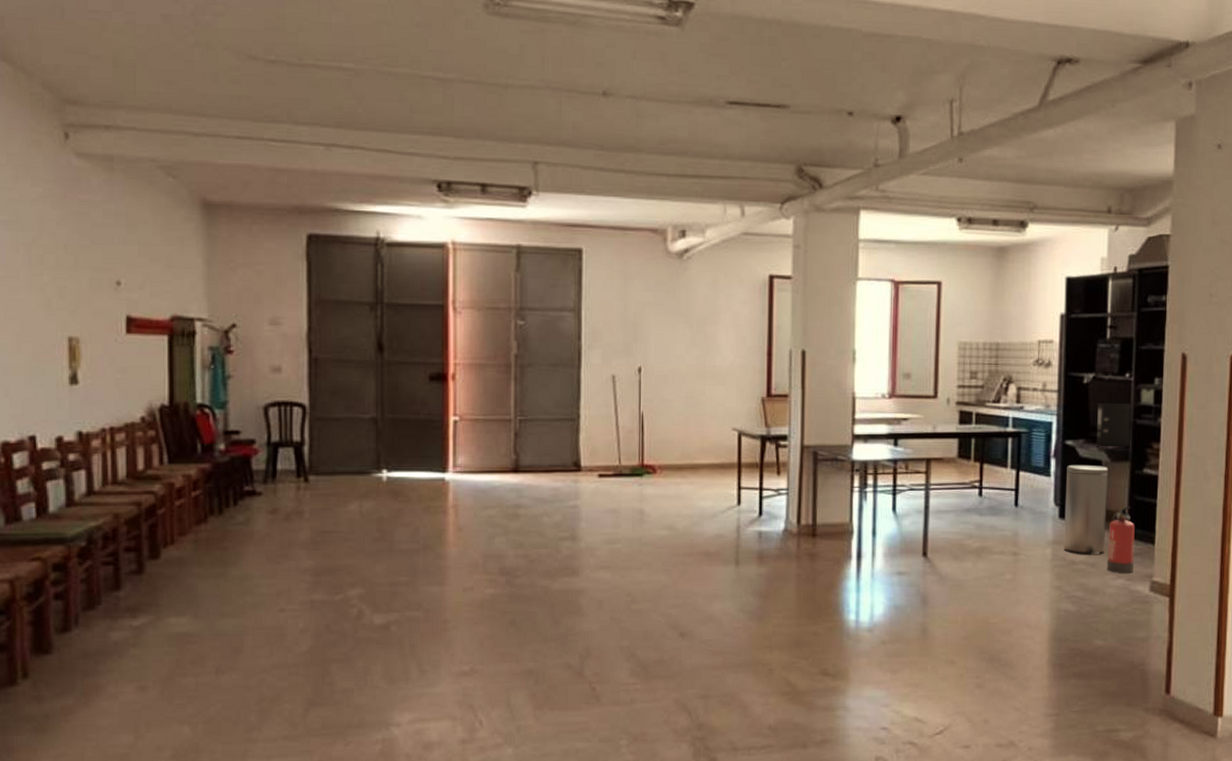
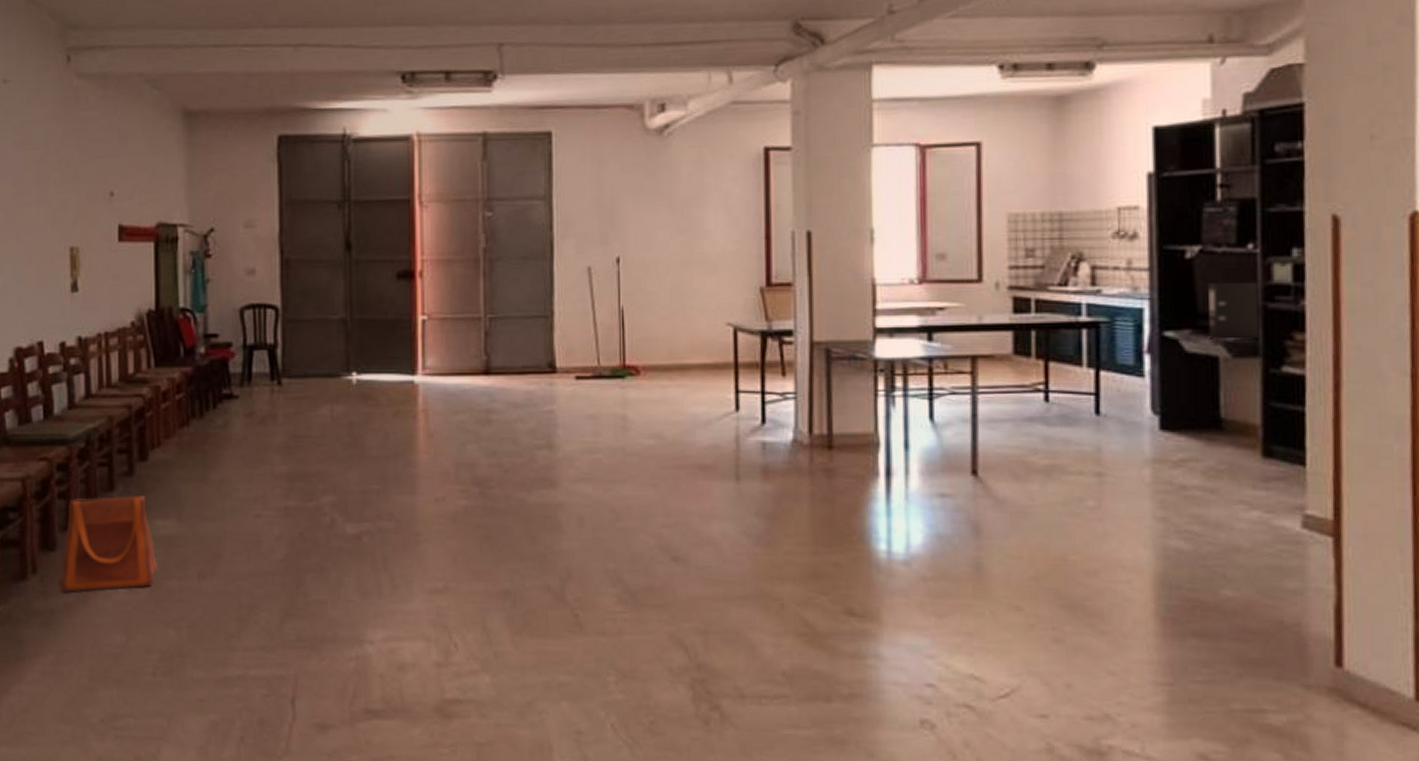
shopping bag: none [55,593,170,696] -> present [58,494,157,593]
pedal bin: present [1064,464,1109,555] -> none [1167,361,1231,479]
fire extinguisher: present [1106,506,1135,573] -> none [1233,415,1275,503]

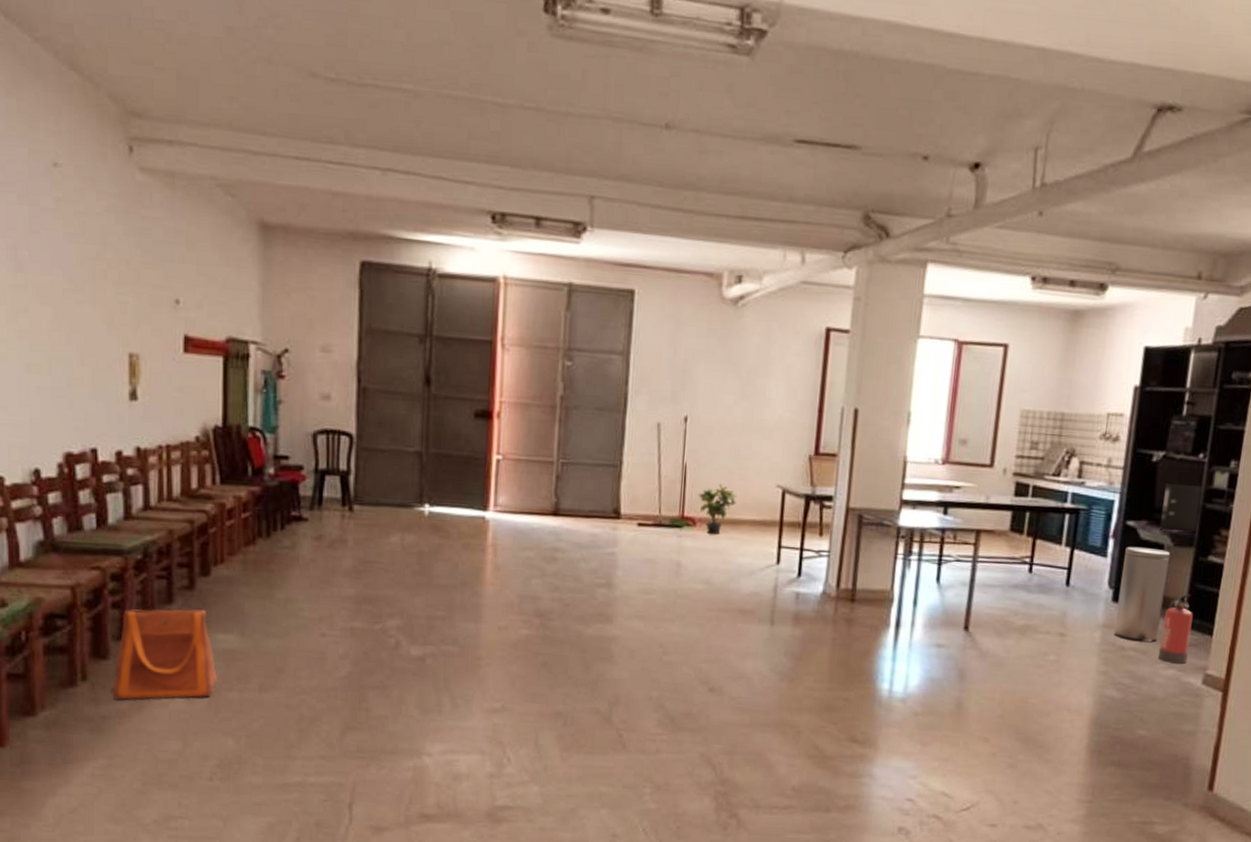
potted plant: none [638,326,683,384] -> present [697,483,737,536]
pedal bin: none [1167,361,1231,479] -> present [1114,546,1171,643]
fire extinguisher: none [1233,415,1275,503] -> present [1157,593,1193,664]

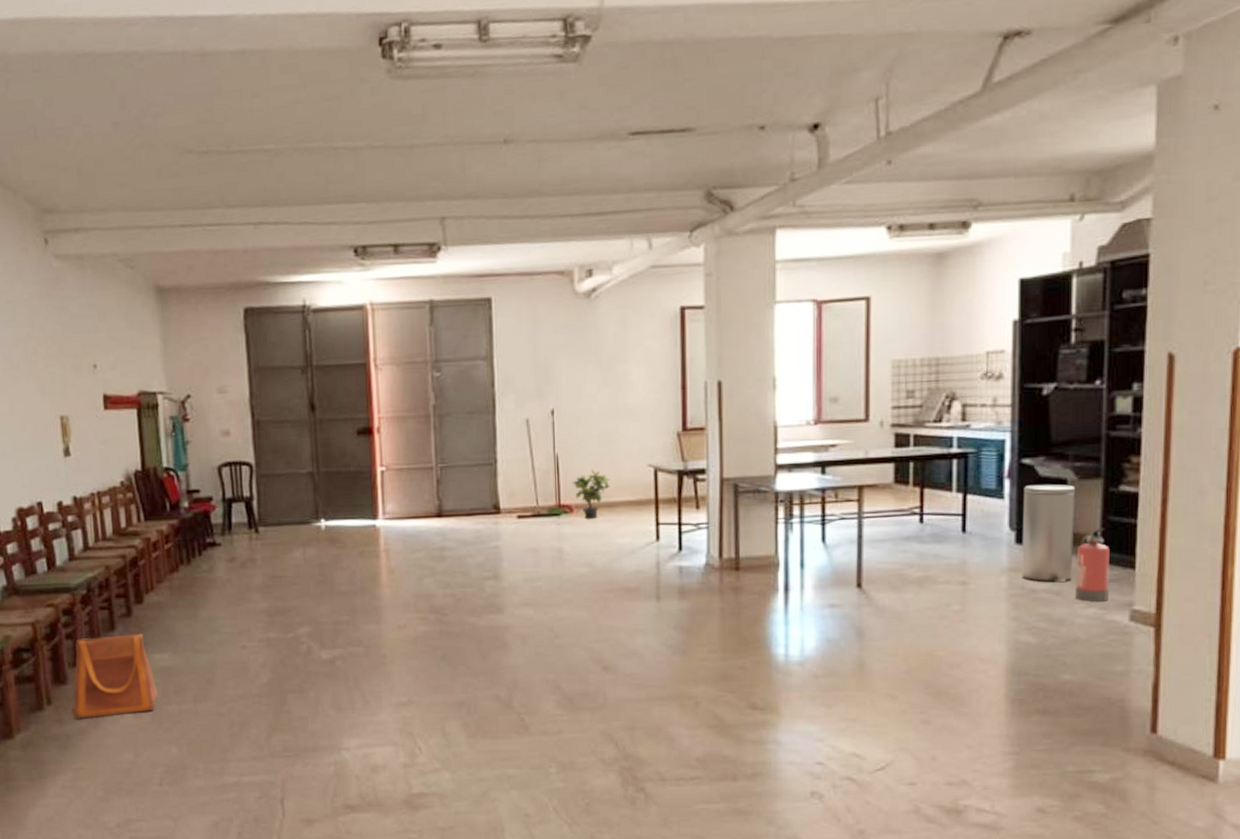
binder: present [1159,484,1205,531] -> none [1059,414,1106,463]

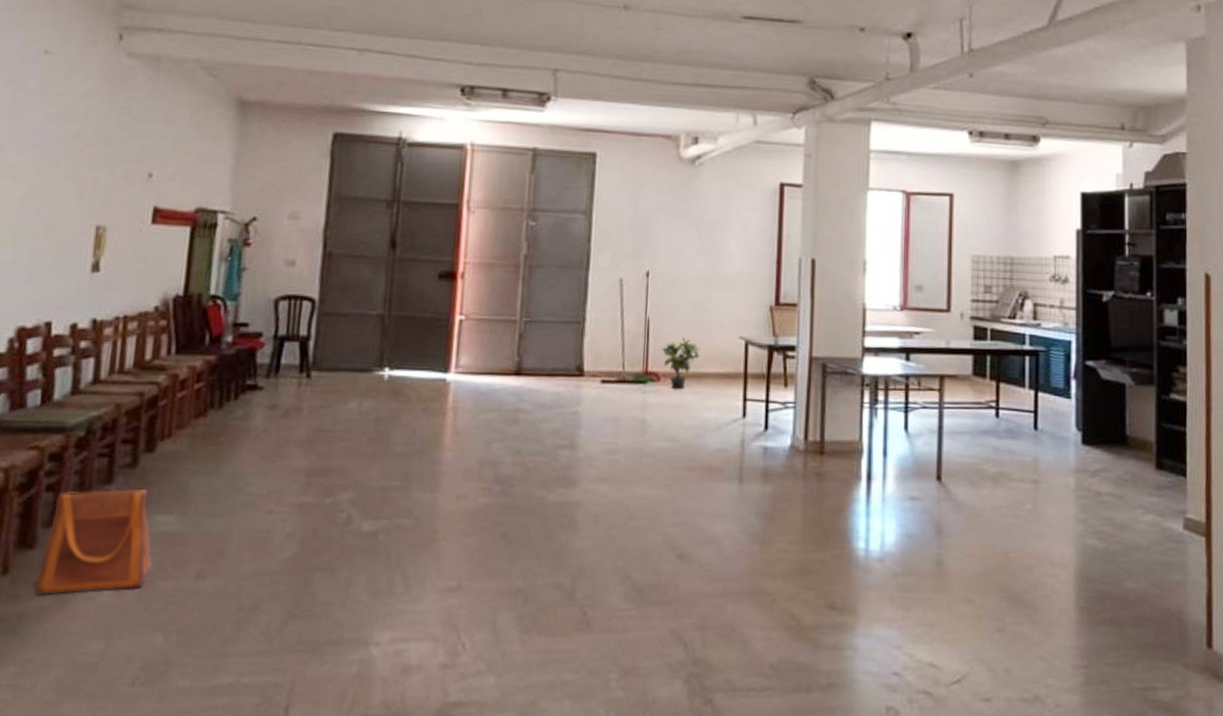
pedal bin: present [1022,484,1076,583] -> none [1087,386,1133,487]
fire extinguisher: present [1074,527,1110,602] -> none [1135,433,1165,508]

